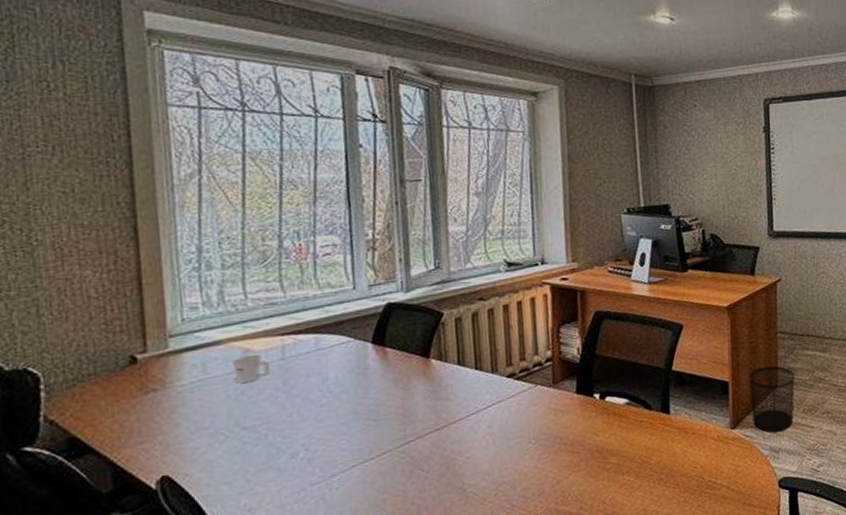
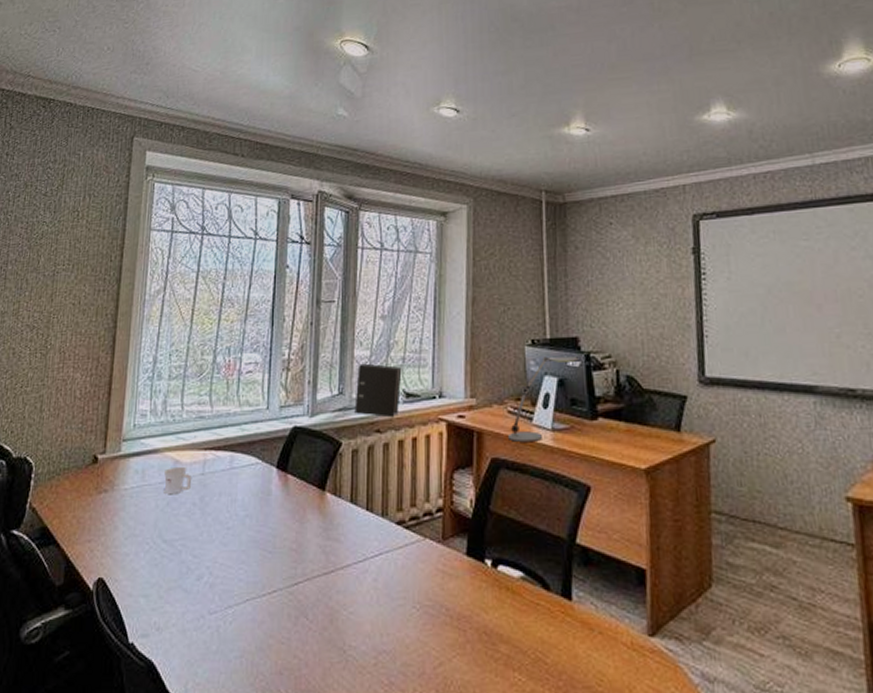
binder: none [453,238,502,286] -> present [355,363,402,418]
desk lamp: none [609,221,669,297] -> present [508,356,578,443]
waste bin: present [749,366,795,433] -> none [672,556,736,652]

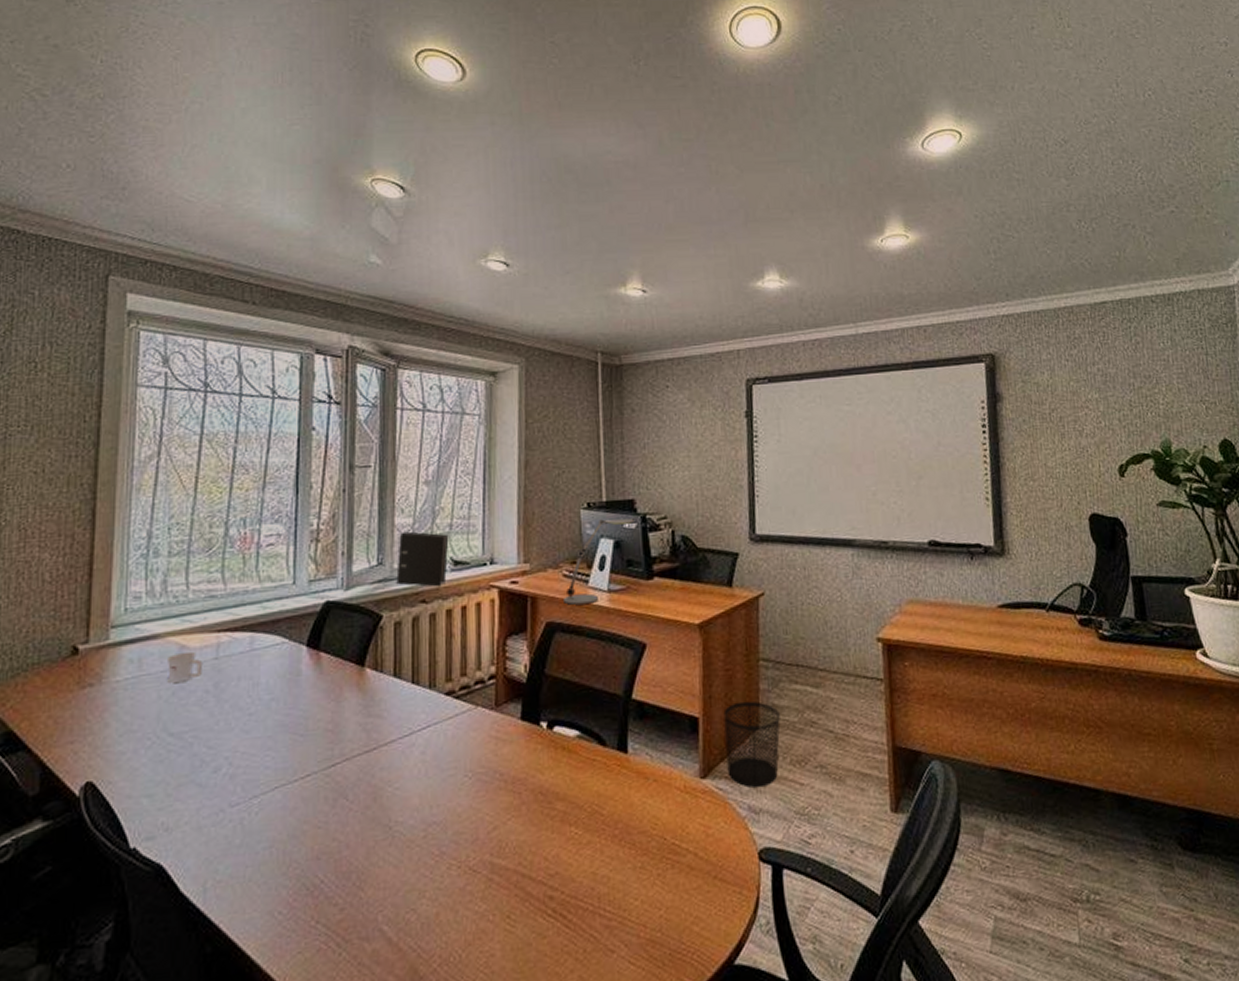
waste bin: none [672,556,736,652] -> present [723,701,780,788]

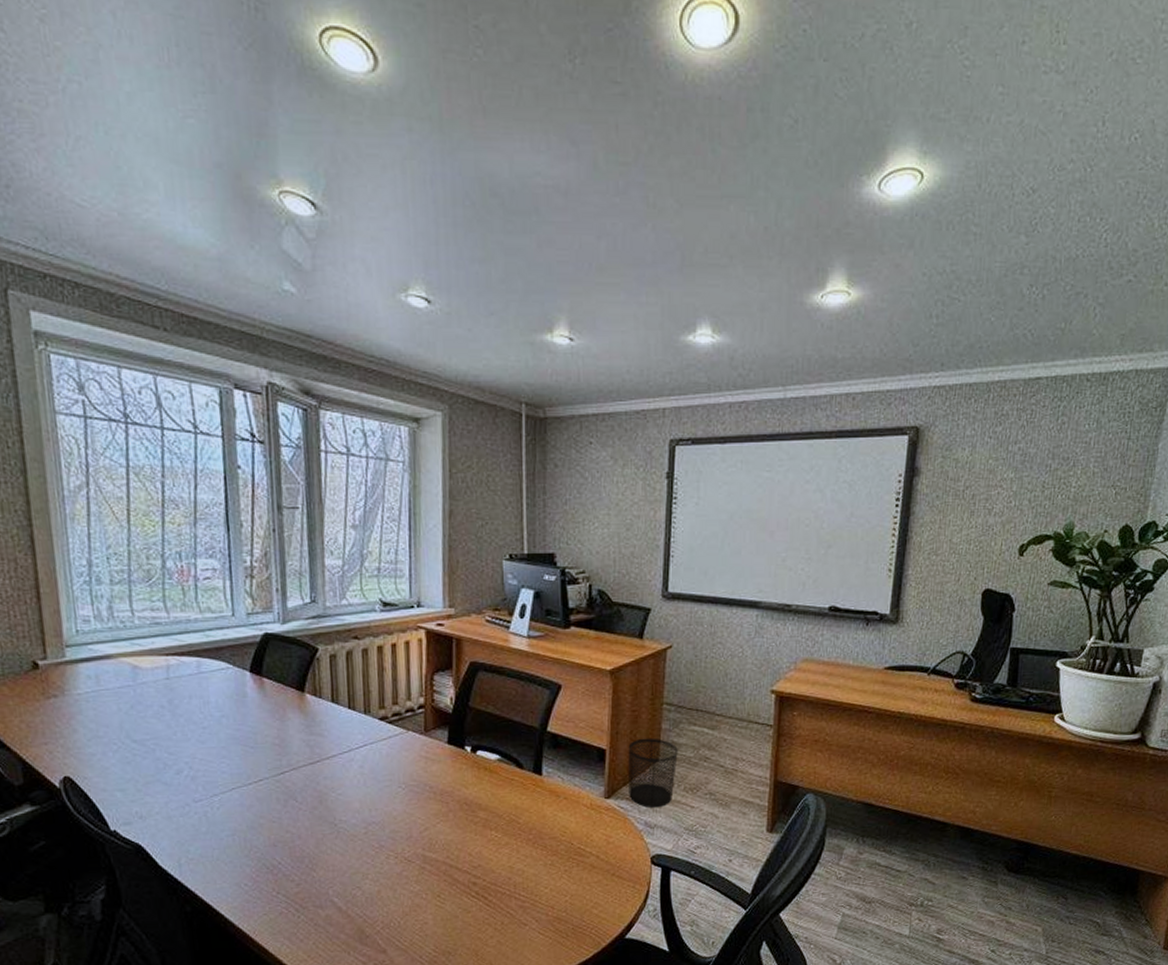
mug: present [167,651,204,684] -> none [122,671,157,699]
binder: present [396,531,449,587] -> none [329,572,378,625]
desk lamp: present [564,518,634,606] -> none [486,570,554,649]

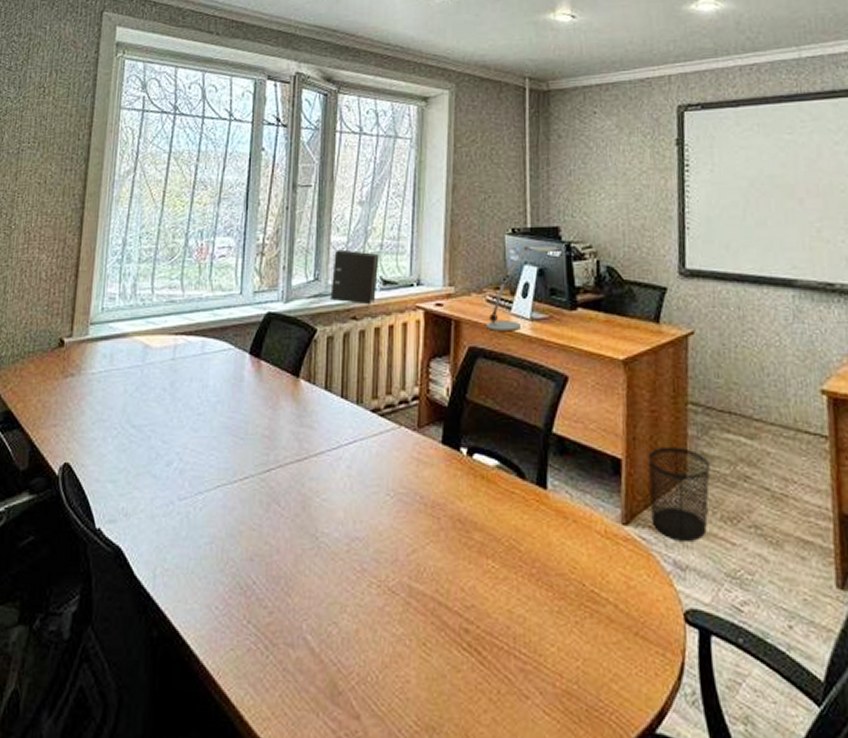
binder: none [329,572,378,625] -> present [330,249,379,305]
desk lamp: none [486,570,554,649] -> present [486,245,558,332]

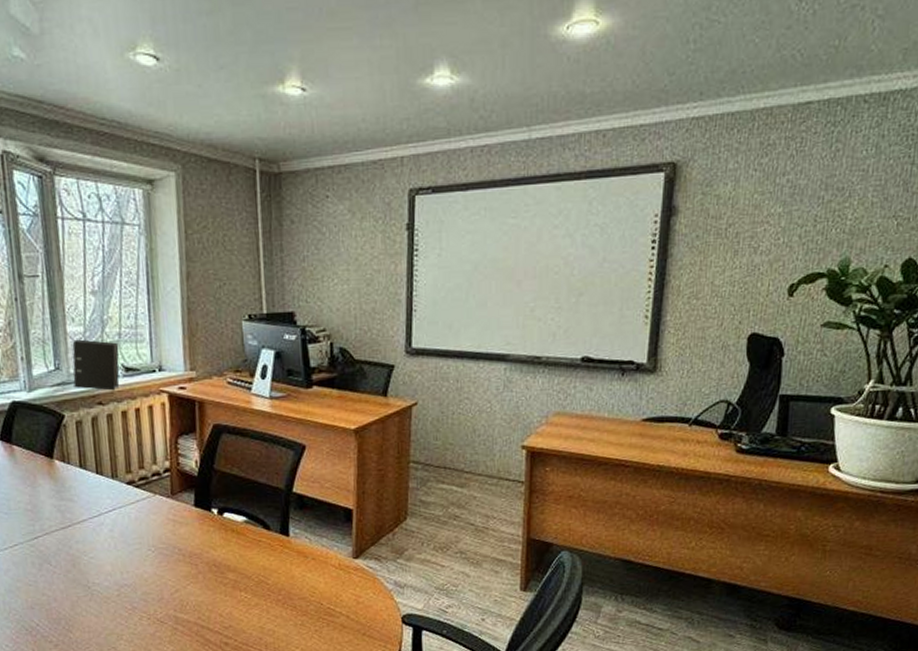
desk lamp: present [486,245,558,332] -> none [229,330,294,411]
waste bin: present [648,446,710,541] -> none [375,497,426,567]

